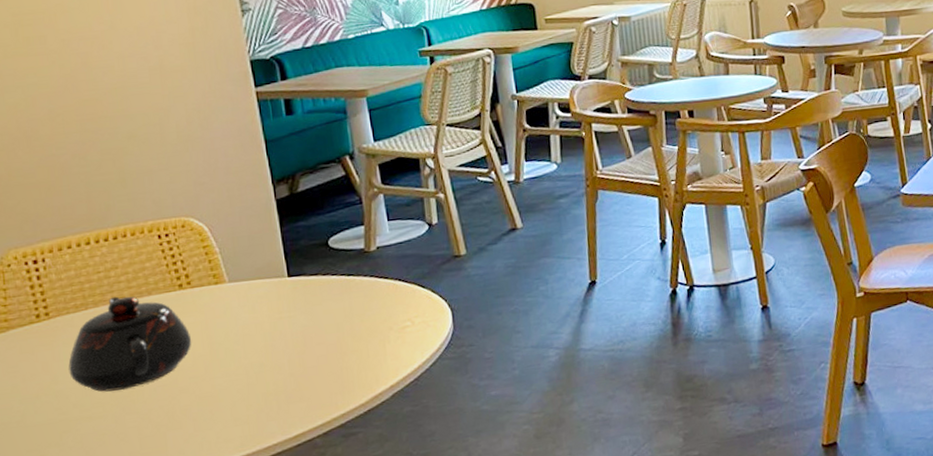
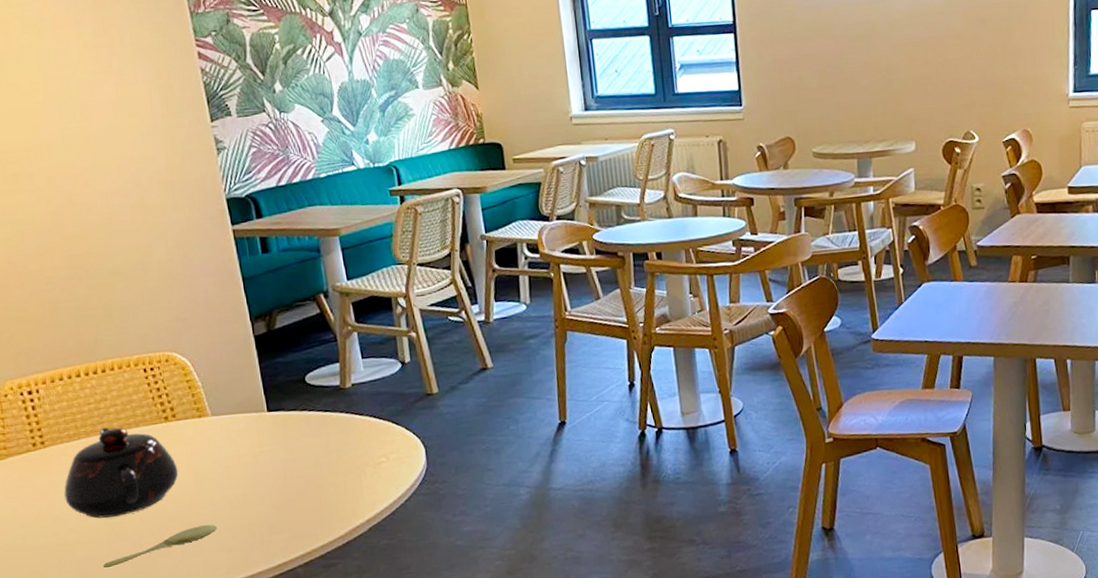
spoon: none [108,395,232,445] -> present [103,524,217,569]

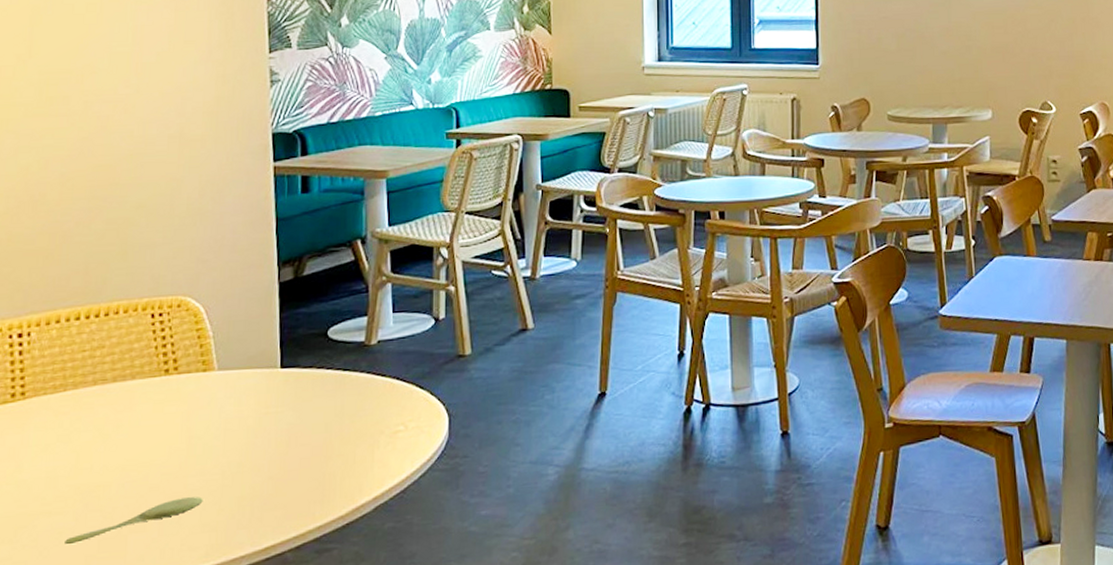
teapot: present [64,427,179,519] -> none [36,378,170,485]

